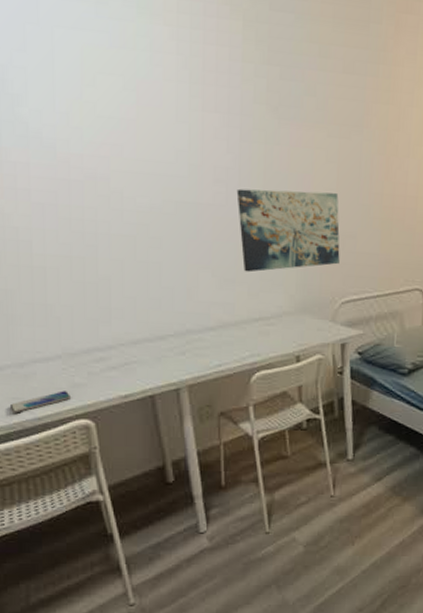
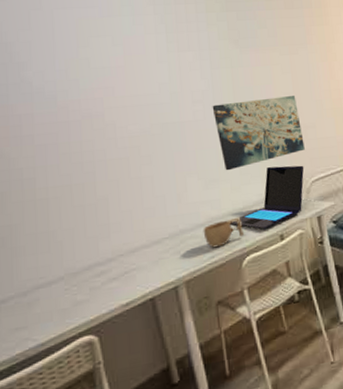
smartphone: present [9,391,71,413] -> none [12,310,73,344]
cup: none [212,327,256,356] -> present [203,217,244,248]
laptop: none [243,277,335,346] -> present [231,165,304,229]

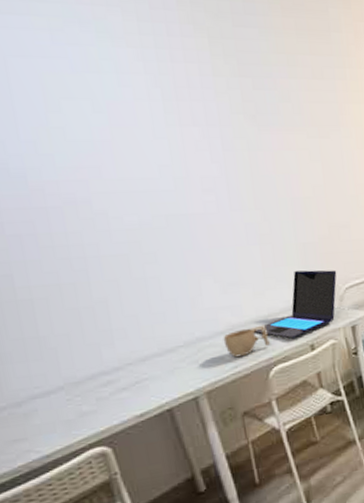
wall art: present [212,96,305,171] -> none [226,189,338,274]

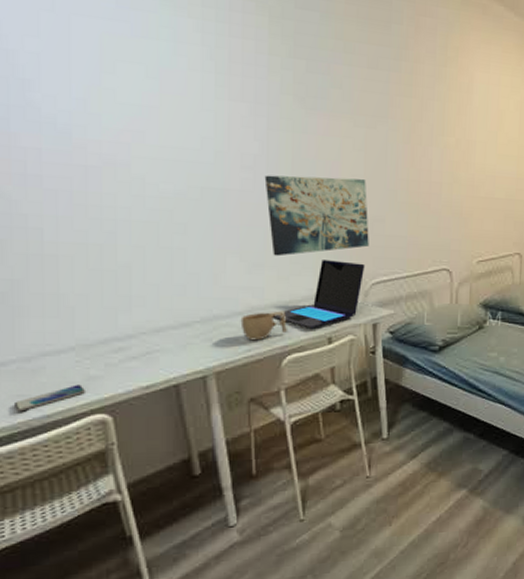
smartphone: none [10,421,81,456] -> present [13,384,85,412]
wall art: none [226,189,338,274] -> present [264,175,369,257]

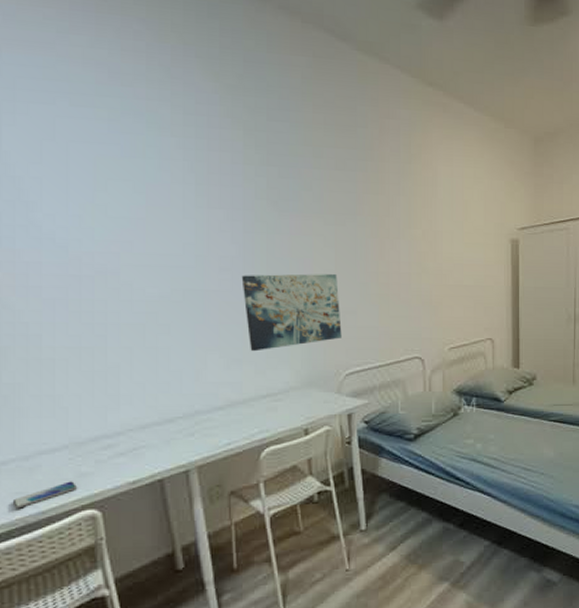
cup: present [240,311,287,341] -> none [220,404,265,434]
laptop: present [273,260,365,329] -> none [252,353,339,421]

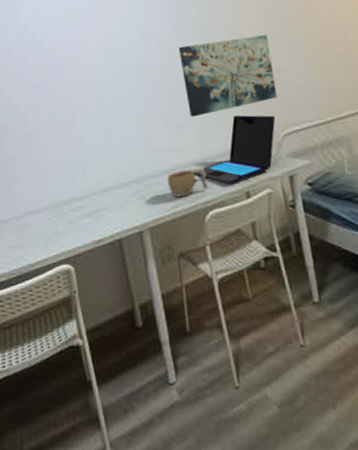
smartphone: present [12,481,77,509] -> none [11,238,55,261]
cup: none [220,404,265,434] -> present [167,168,207,198]
laptop: none [252,353,339,421] -> present [194,115,276,184]

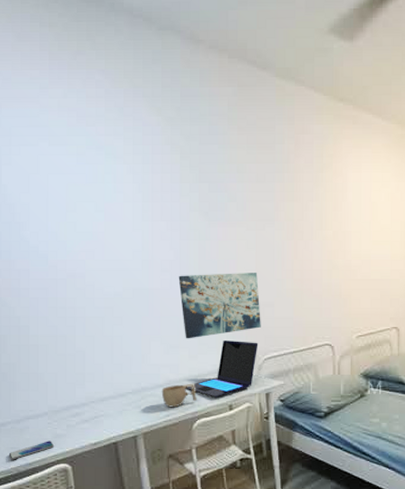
smartphone: none [11,238,55,261] -> present [8,441,54,460]

